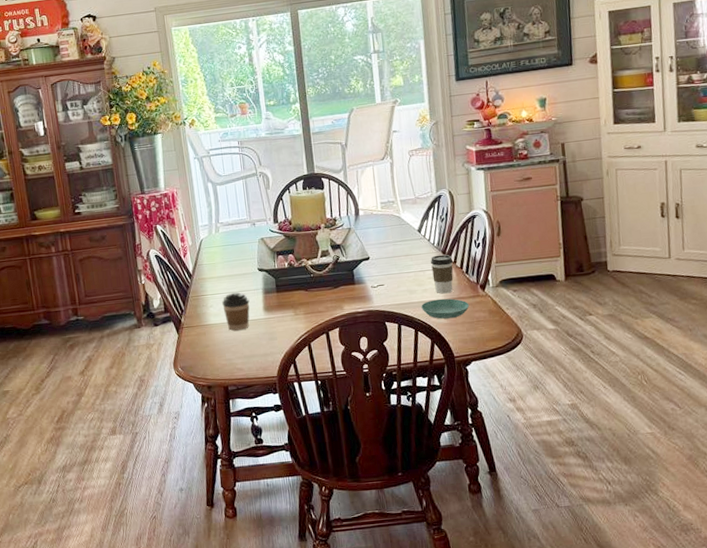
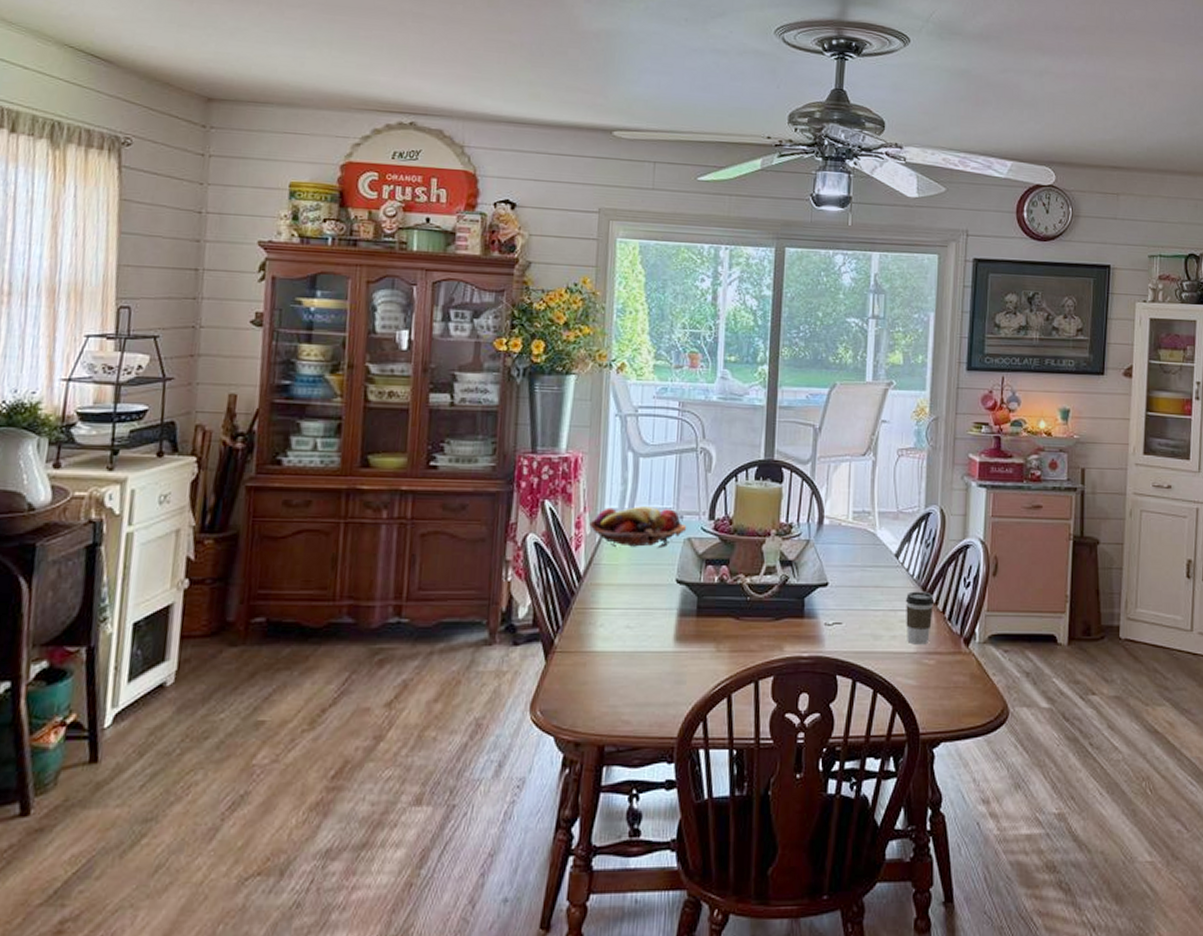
fruit basket: none [190,219,259,251] -> present [589,506,687,547]
coffee cup: present [222,292,250,331] -> none [617,610,657,664]
saucer: present [421,298,469,319] -> none [886,651,947,680]

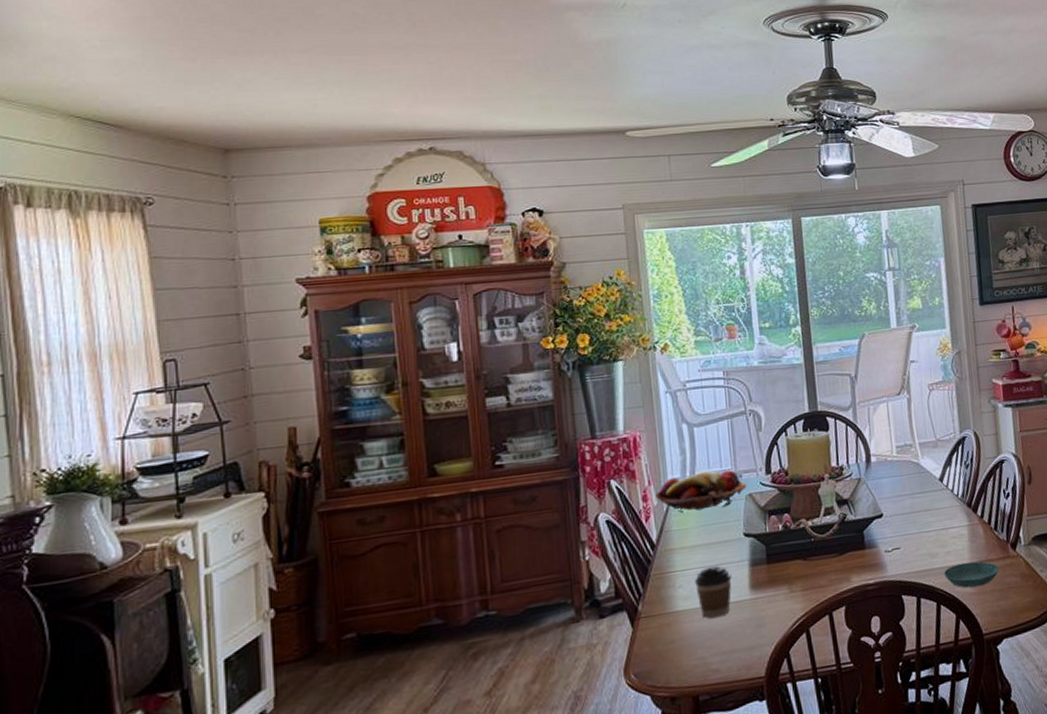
coffee cup: none [617,610,657,664] -> present [695,565,732,618]
saucer: none [886,651,947,680] -> present [944,561,999,588]
coffee cup: present [905,591,934,645] -> none [953,508,981,557]

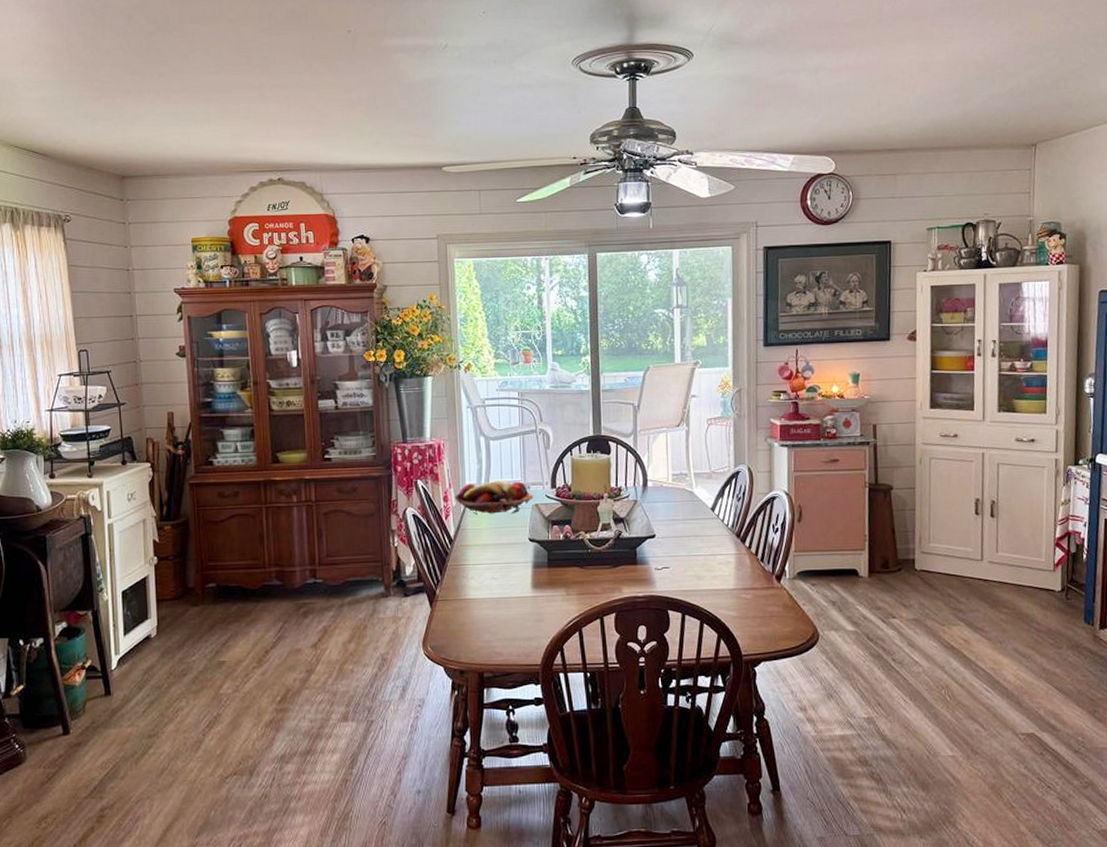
coffee cup: present [695,565,732,618] -> none [485,564,516,608]
saucer: present [944,561,999,588] -> none [709,588,762,612]

